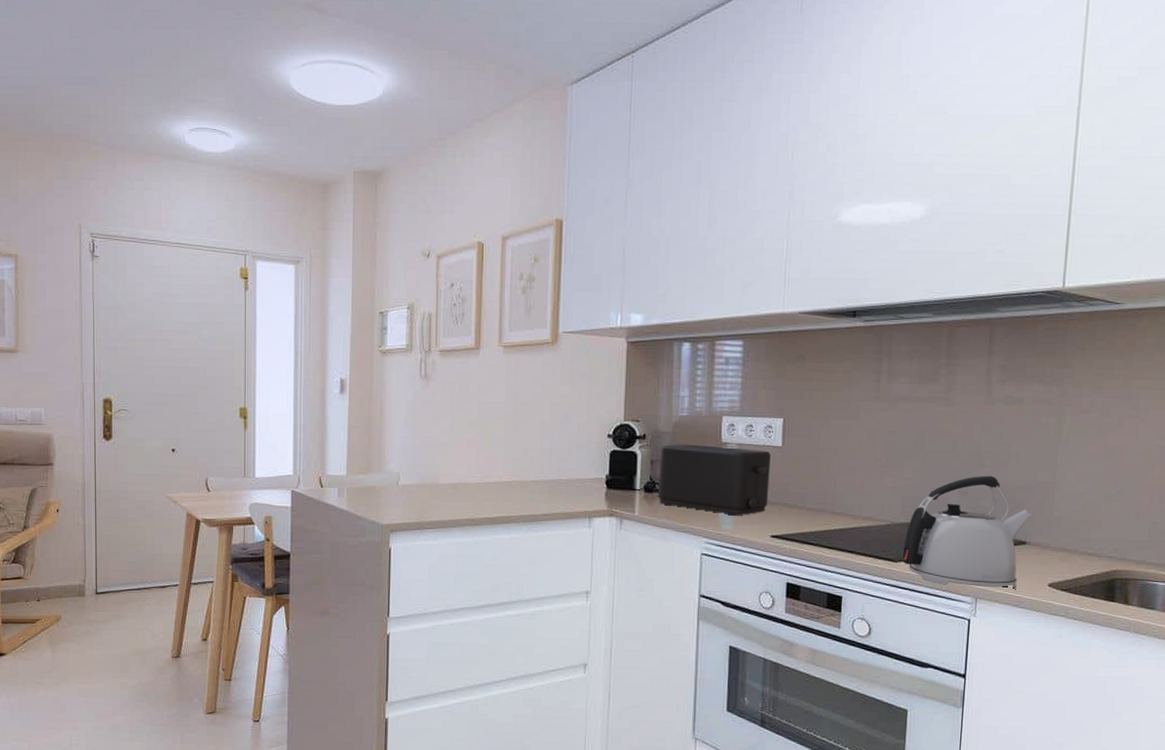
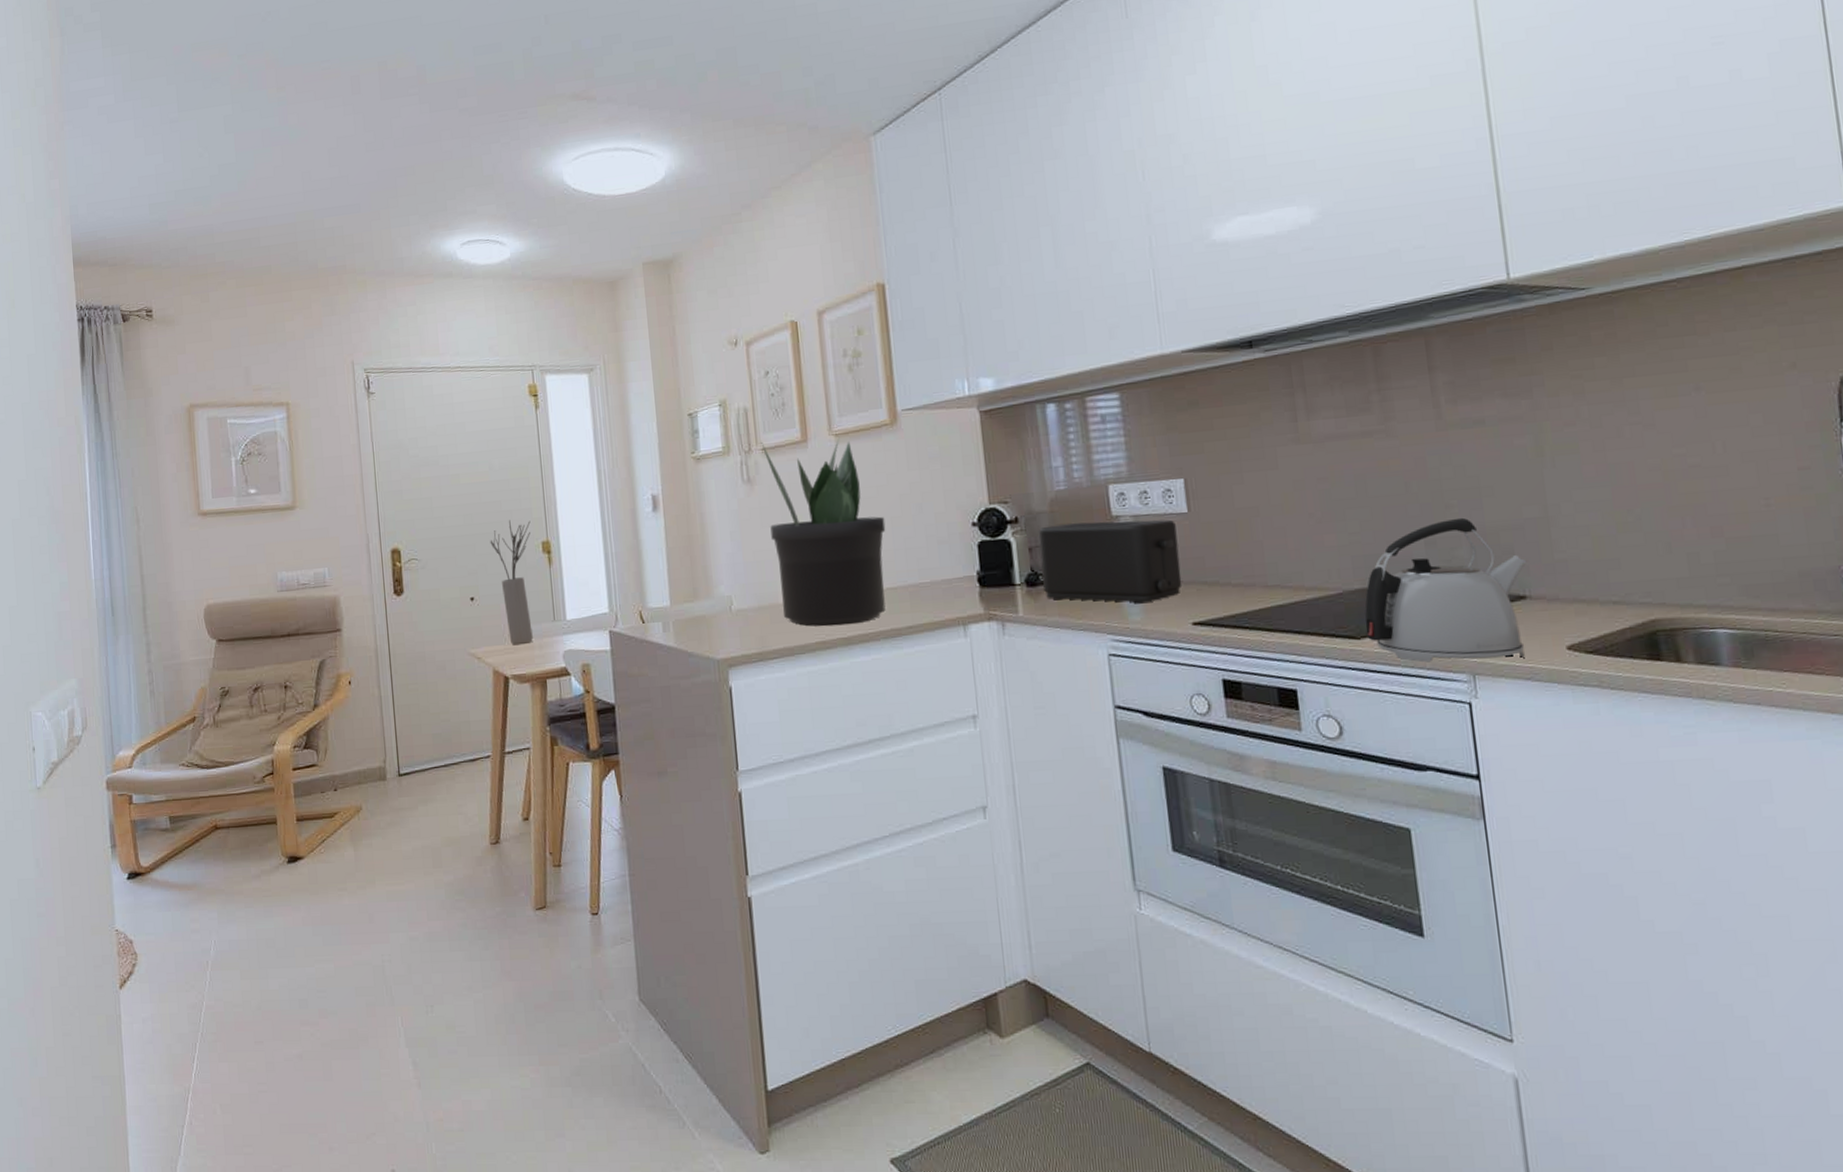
vase: none [193,385,231,495] -> present [490,520,533,646]
planter: none [439,344,536,508] -> present [761,437,886,627]

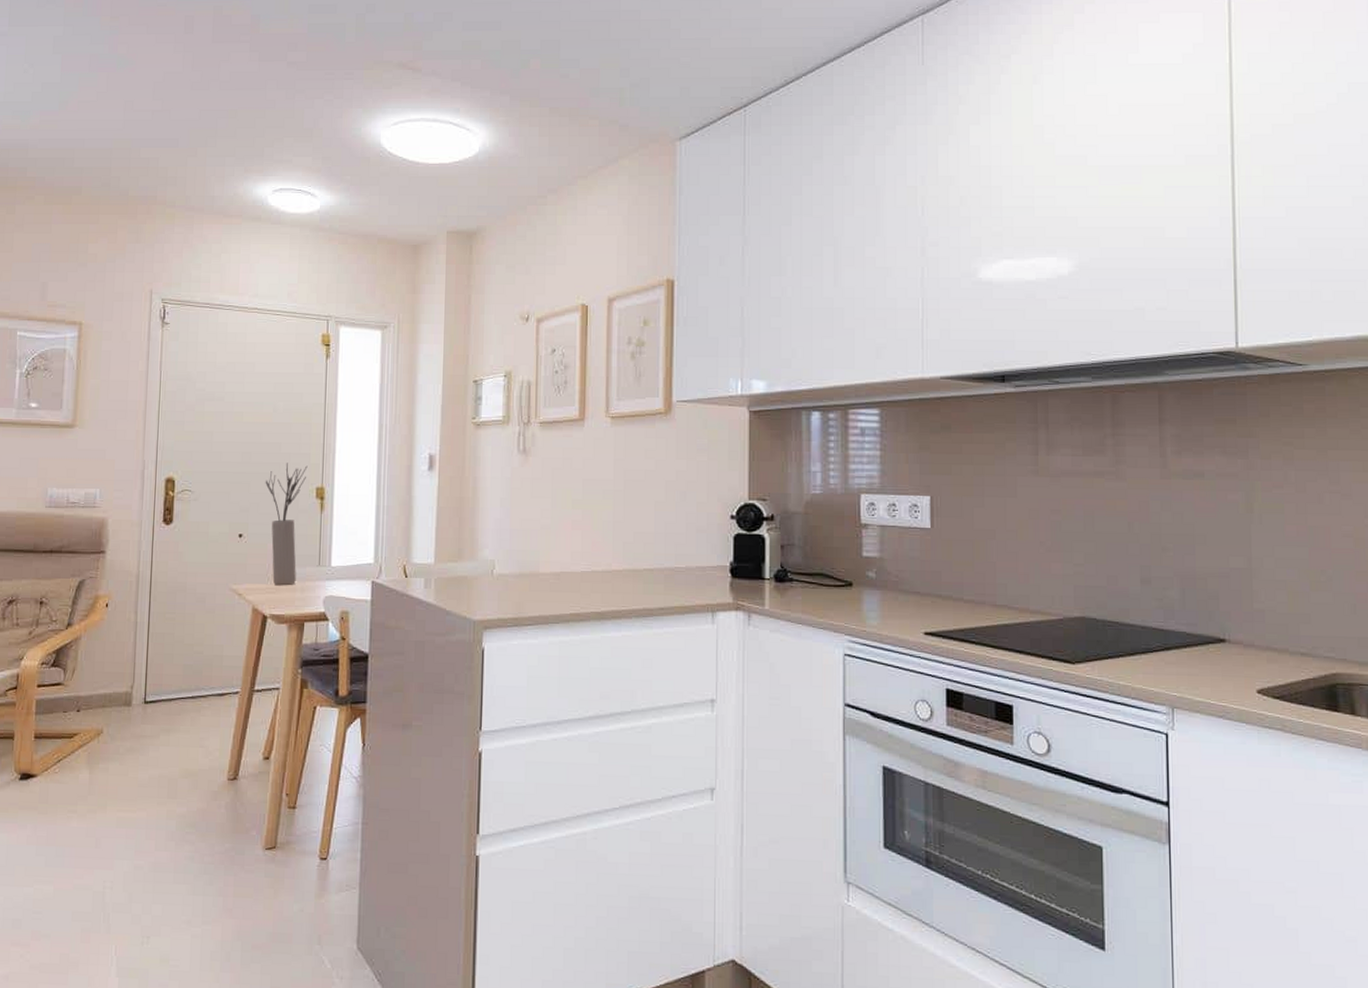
planter: present [761,437,886,627] -> none [539,415,649,600]
toaster: present [1038,519,1182,604] -> none [791,526,919,609]
kettle: present [1364,517,1527,663] -> none [1080,560,1229,696]

